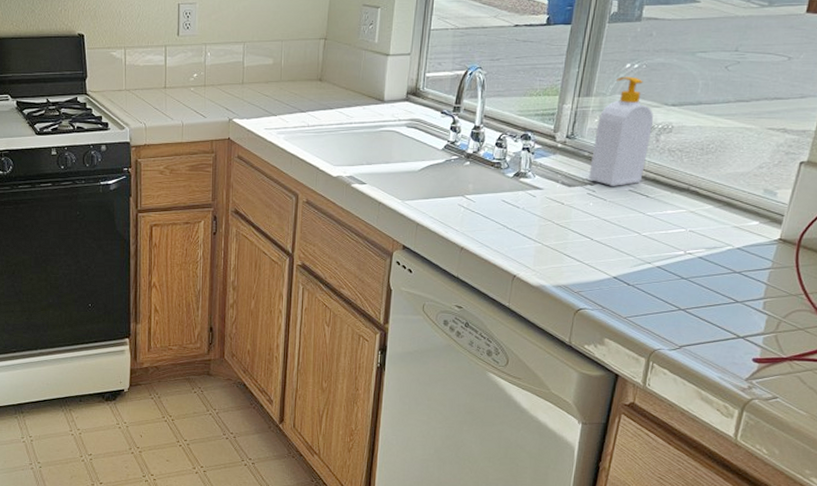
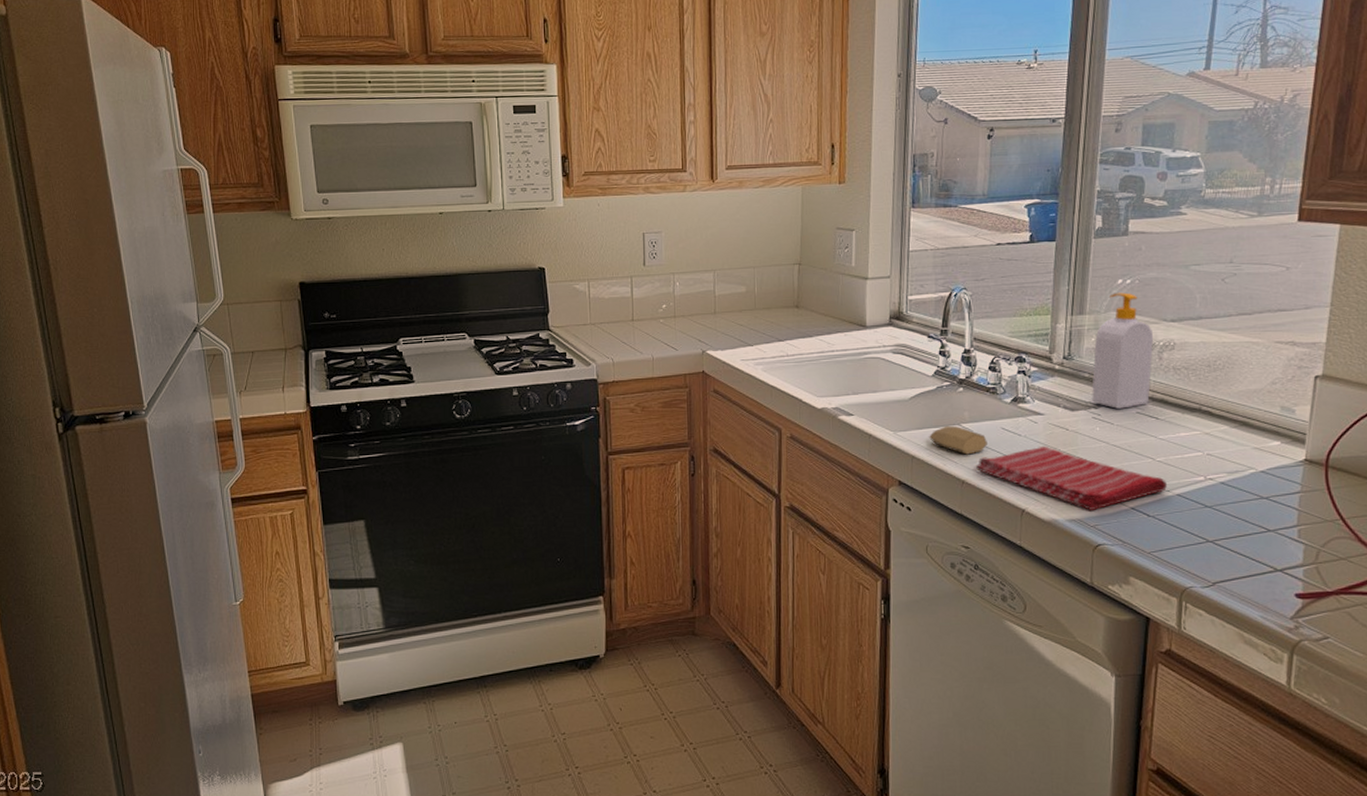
soap bar: none [434,196,489,224] -> present [929,425,989,455]
dish towel: none [474,218,650,278] -> present [975,445,1168,510]

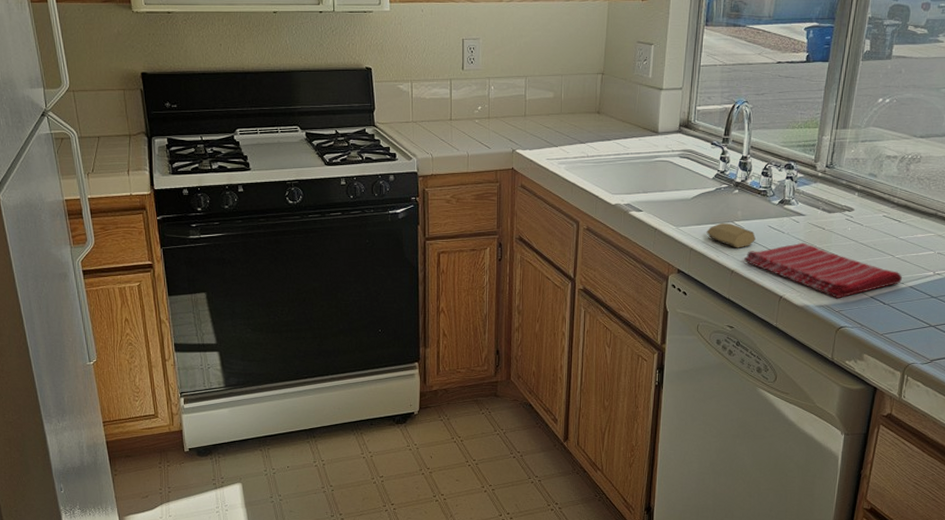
soap bottle: present [1092,292,1154,409] -> none [847,110,904,212]

